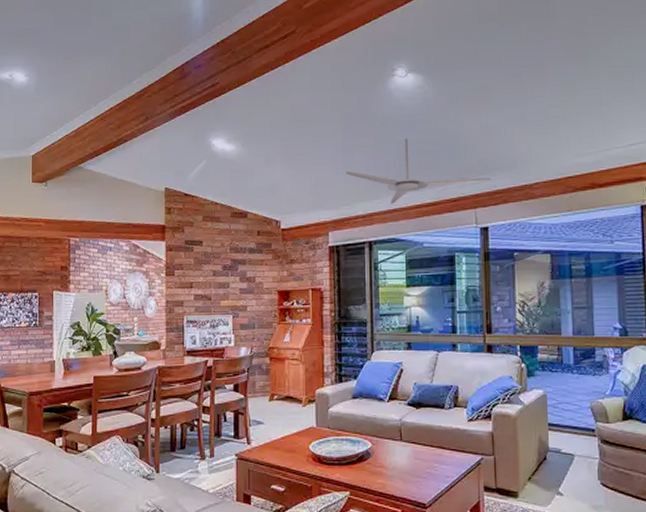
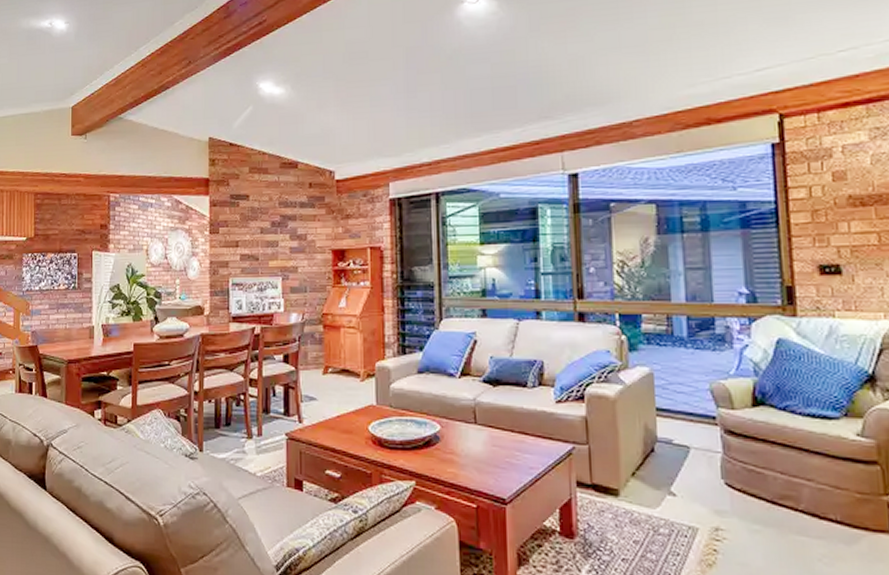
ceiling fan: present [346,138,491,204] -> none [409,73,581,149]

